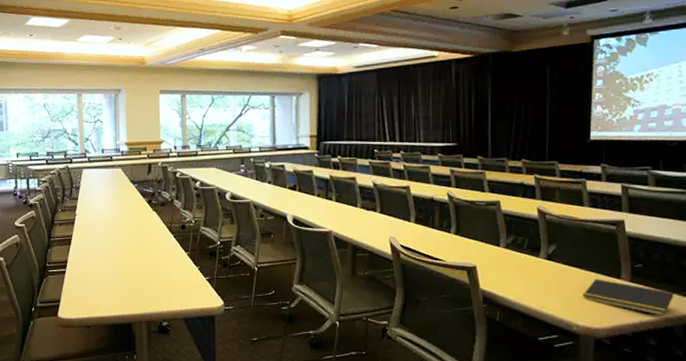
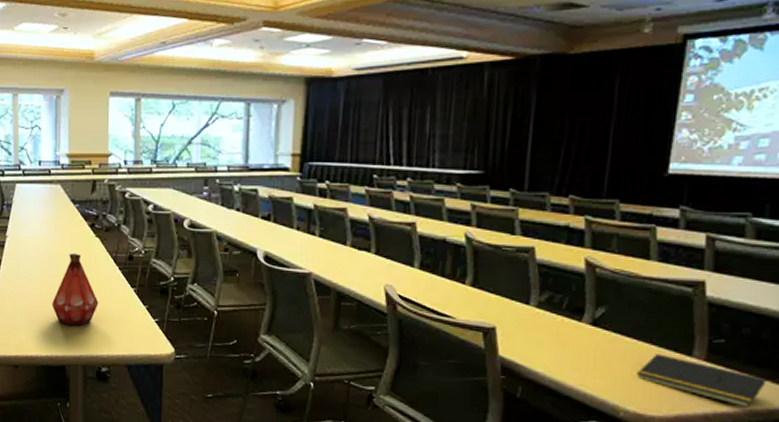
bottle: none [117,225,158,287] -> present [51,253,99,326]

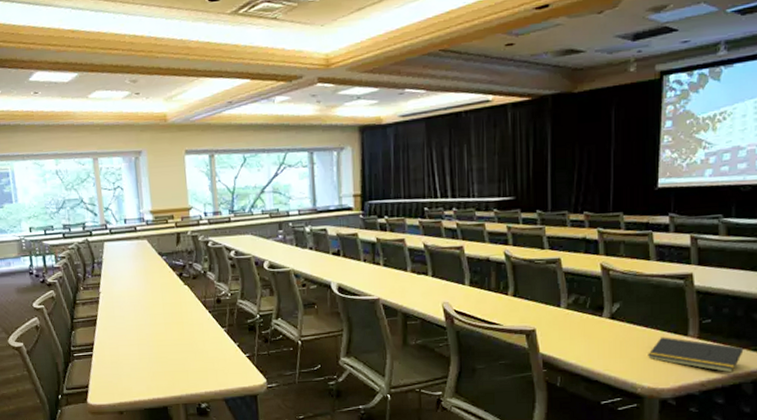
bottle: present [51,253,99,326] -> none [149,301,193,369]

